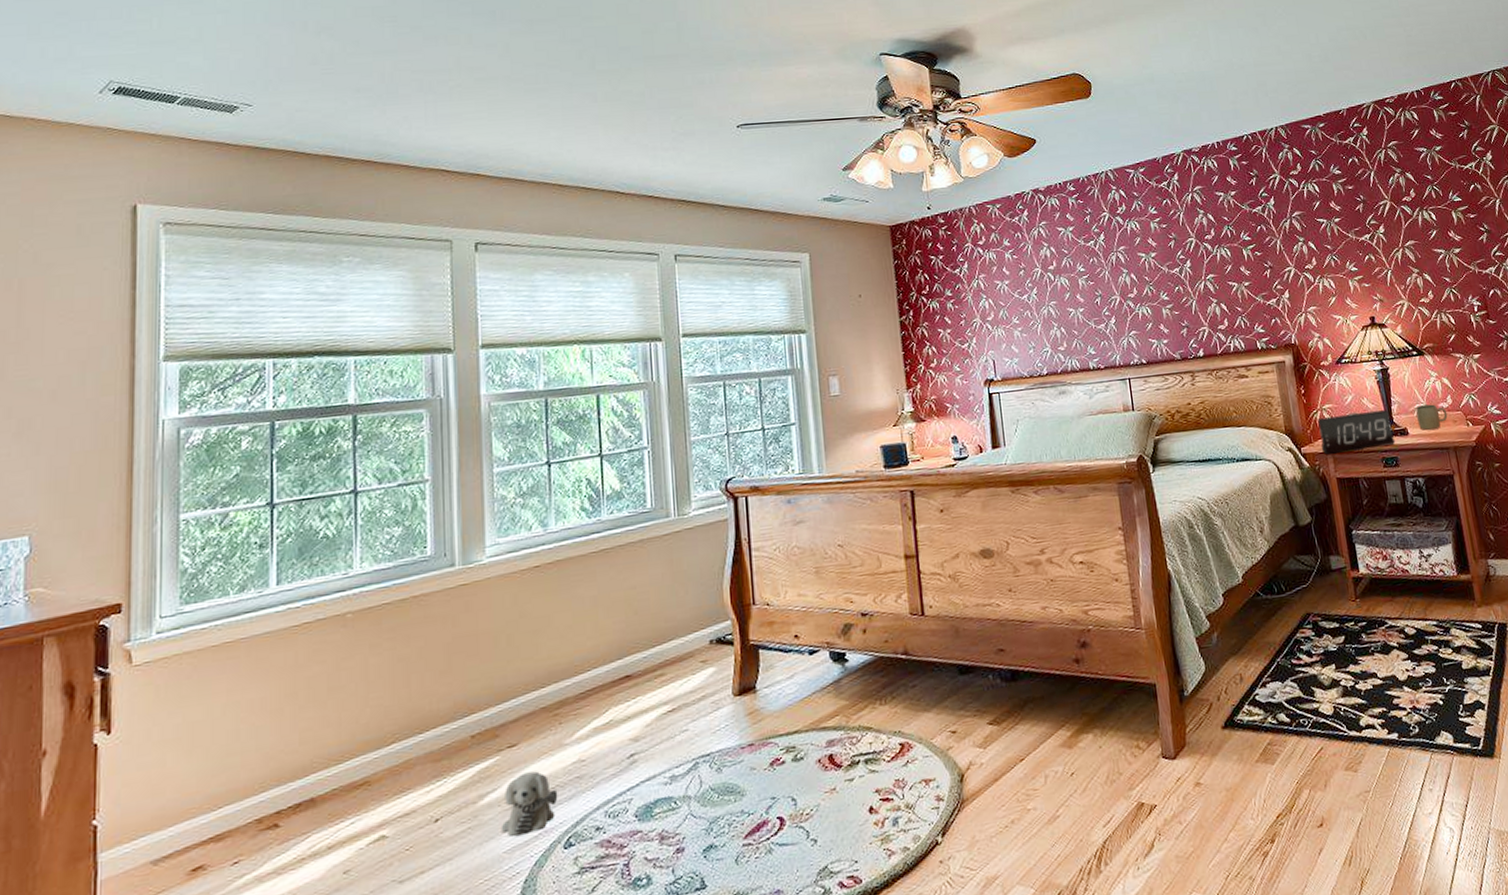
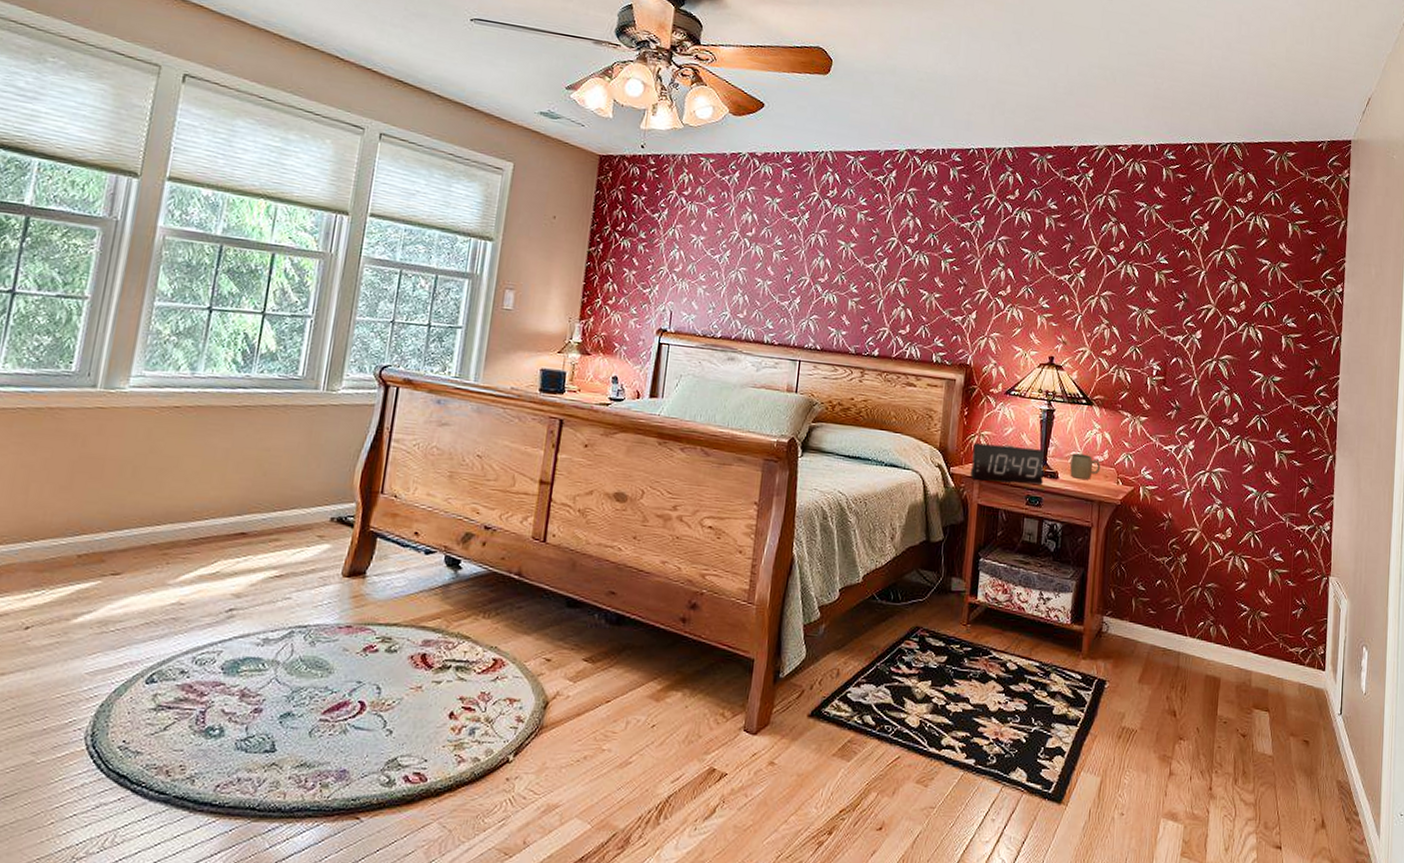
plush toy: present [501,771,558,837] -> none [87,602,151,662]

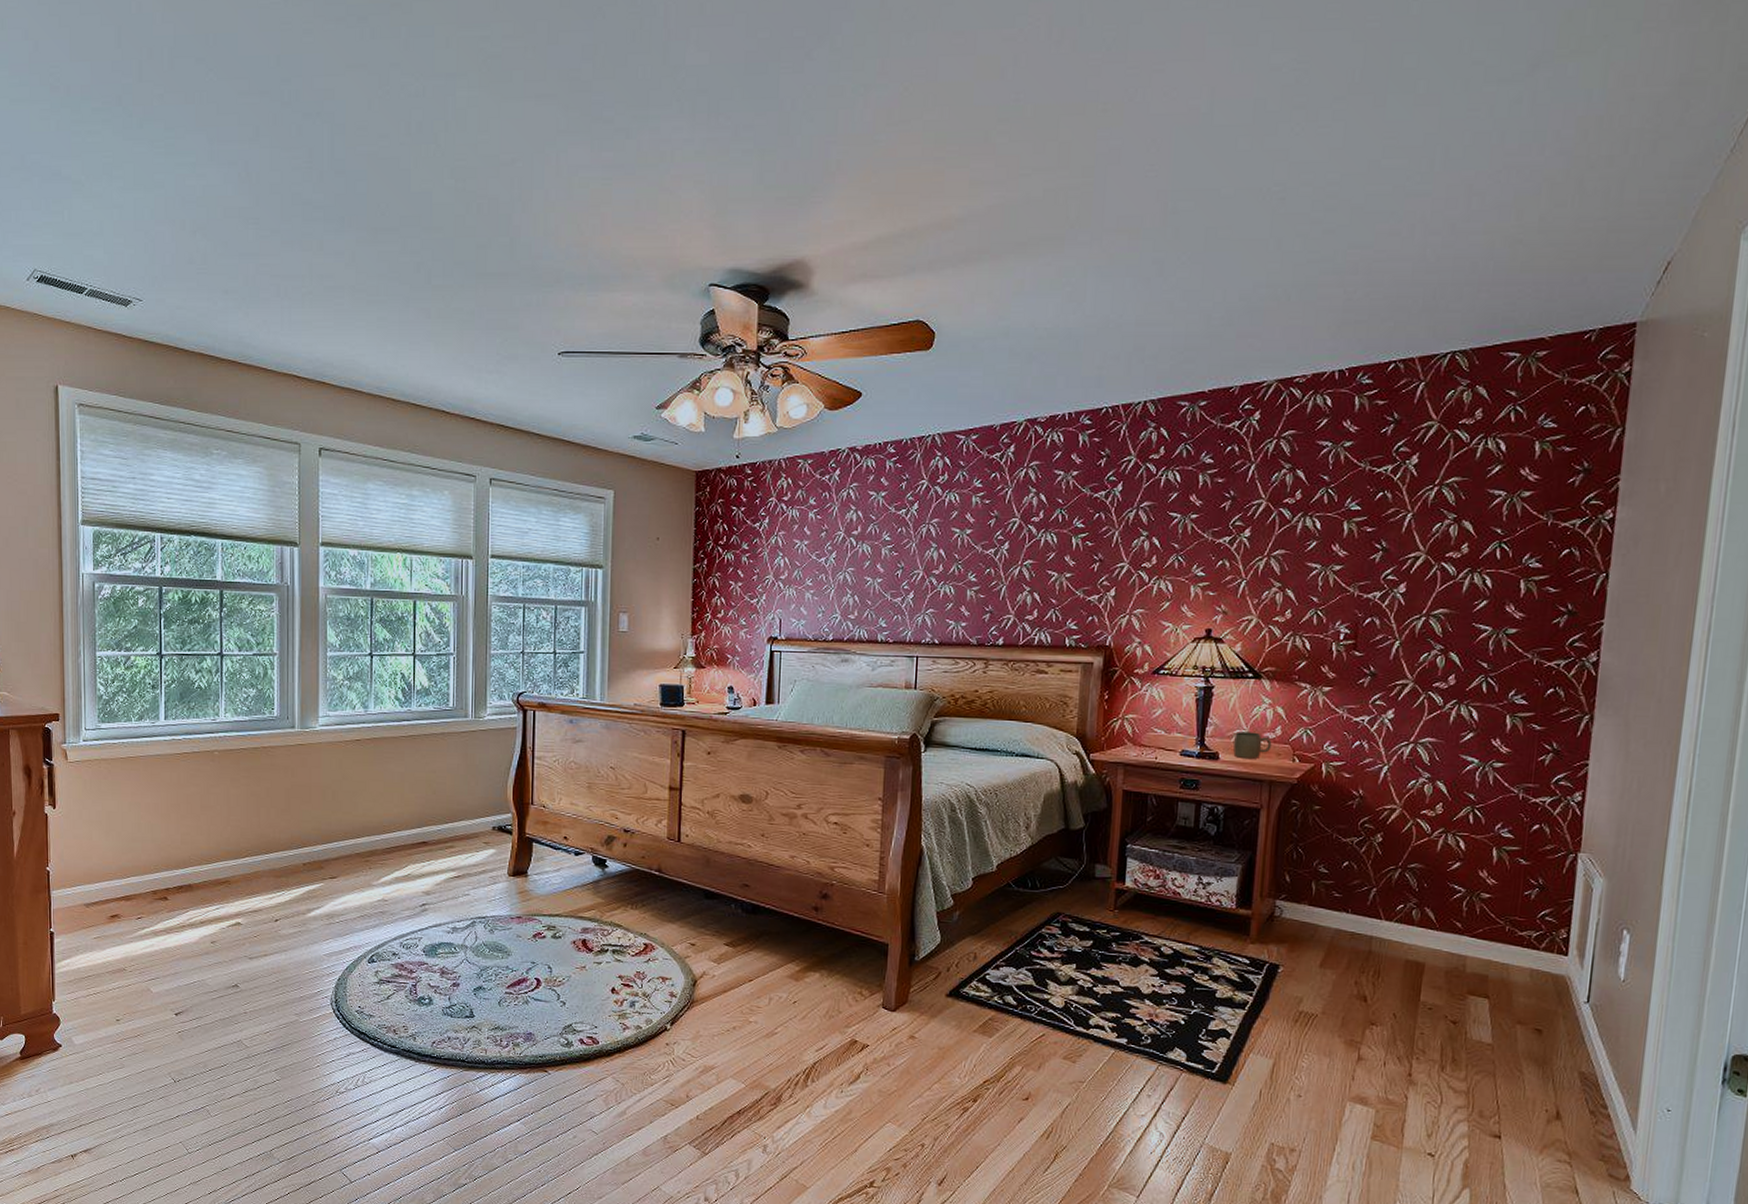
alarm clock: present [971,443,1045,486] -> none [1114,727,1202,768]

